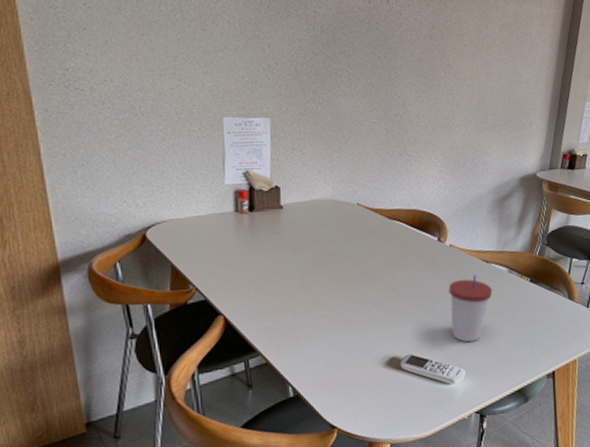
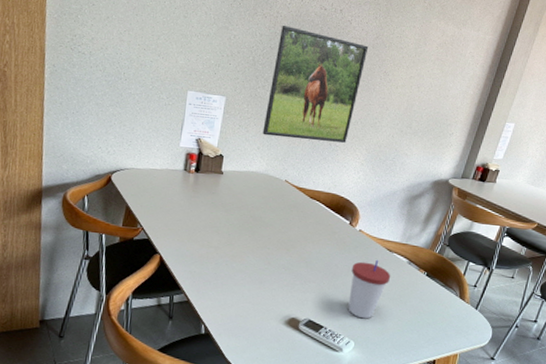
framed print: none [320,25,426,156] -> present [262,25,369,143]

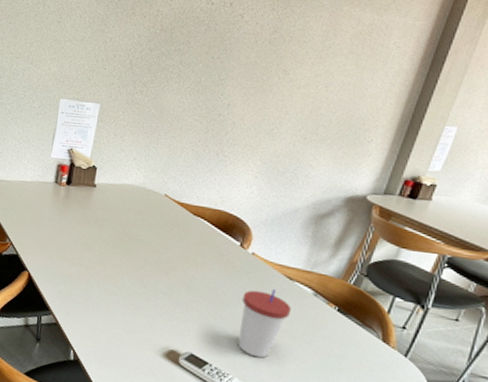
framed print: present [262,25,369,143] -> none [139,23,264,153]

